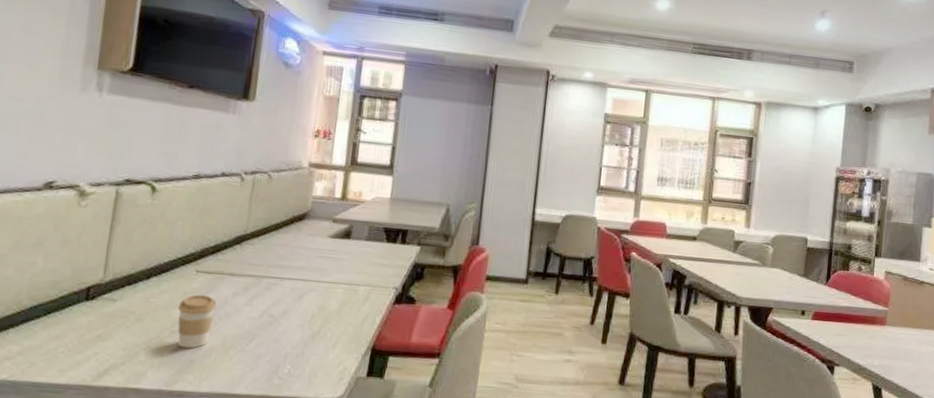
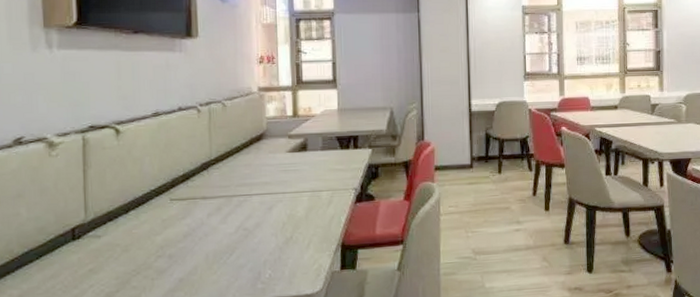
coffee cup: present [177,294,218,349] -> none [159,220,195,270]

